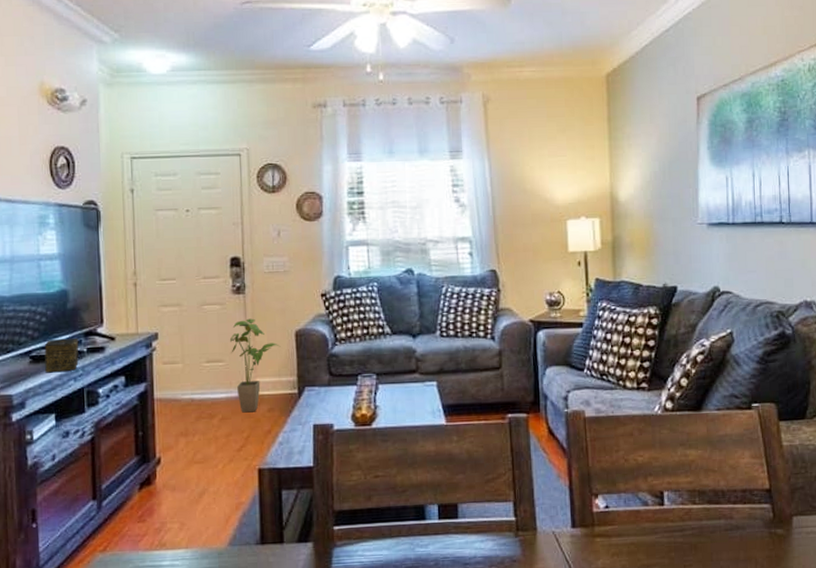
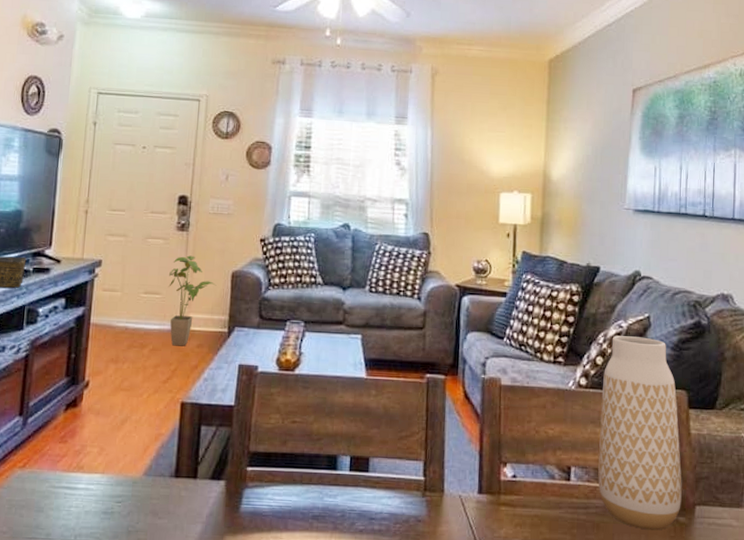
vase: none [689,353,778,546] -> present [597,336,682,530]

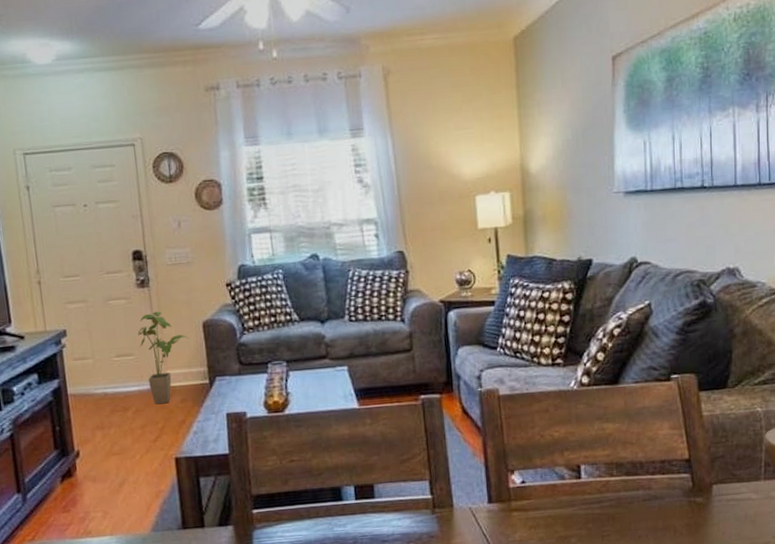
vase: present [597,336,682,530] -> none [606,325,698,515]

